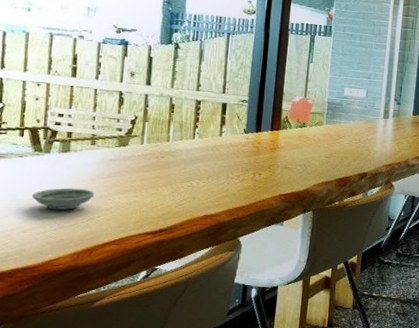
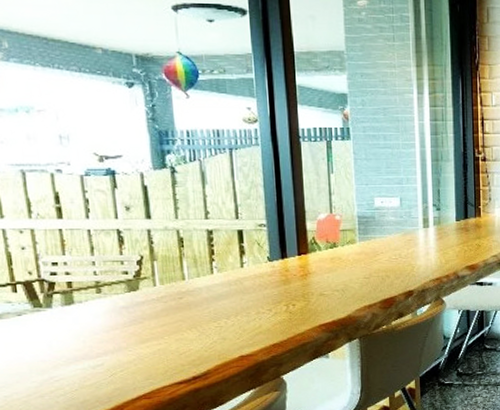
saucer: present [32,188,95,210] -> none [42,342,113,369]

